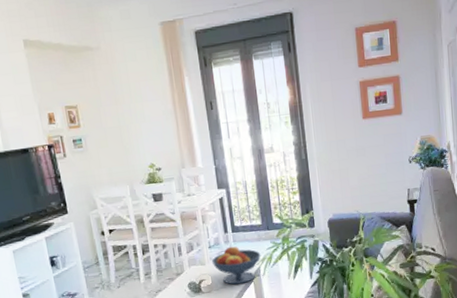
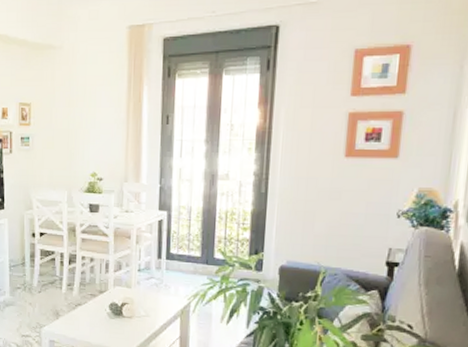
fruit bowl: present [211,245,261,285] -> none [138,273,194,317]

